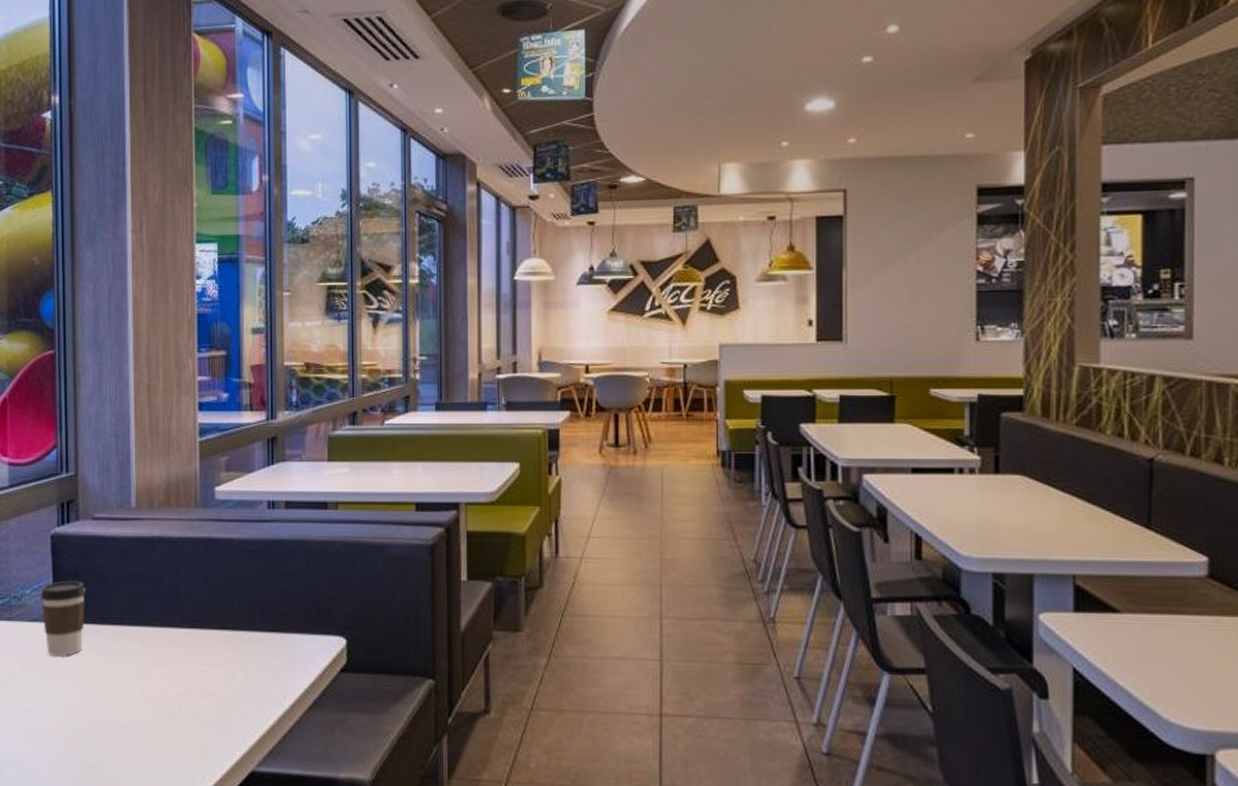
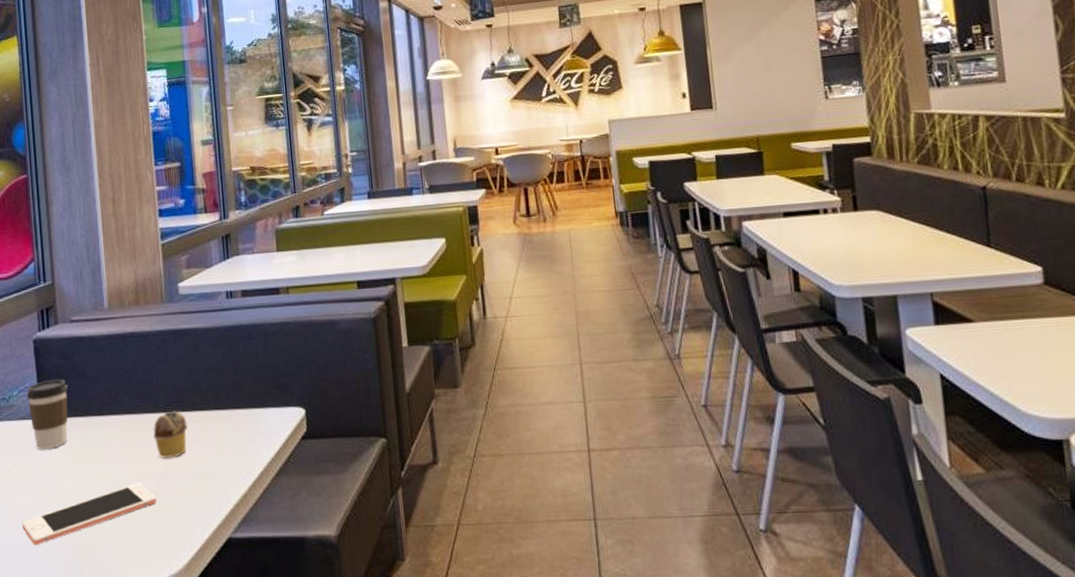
cell phone: none [28,703,175,759] -> present [22,483,157,546]
muffin: none [177,627,215,680] -> present [153,411,188,459]

